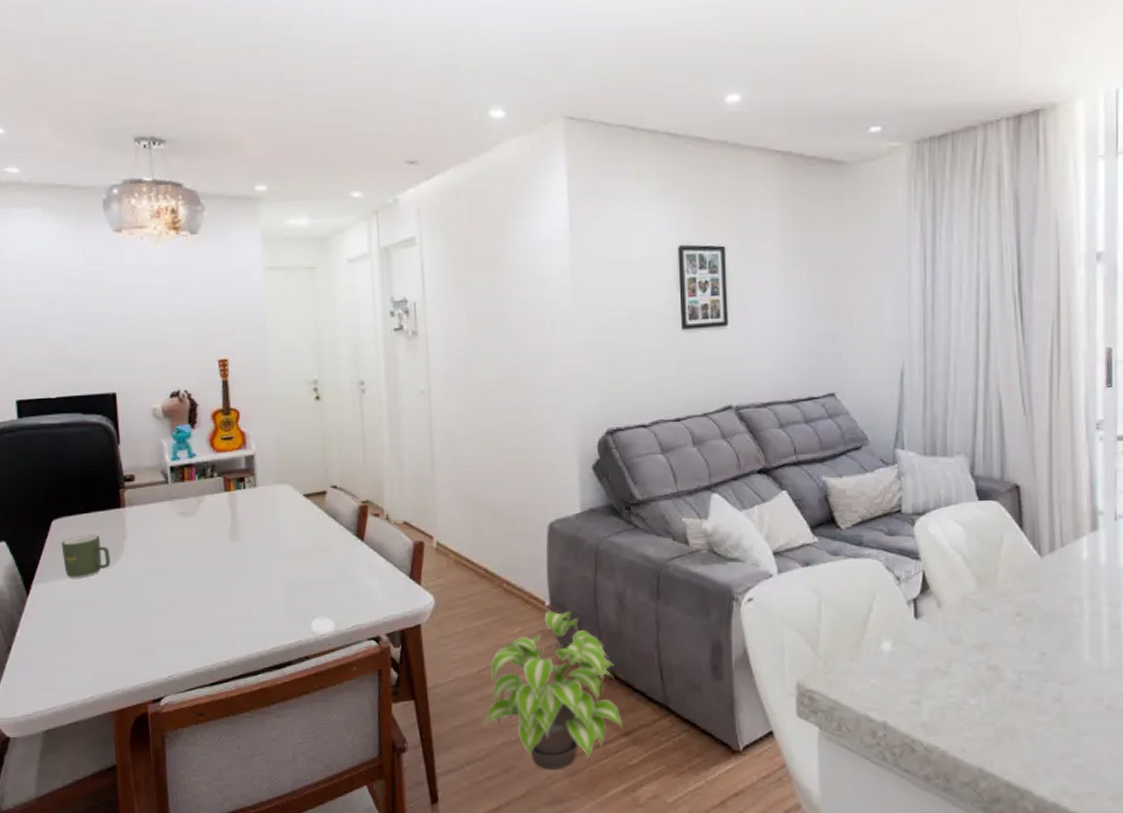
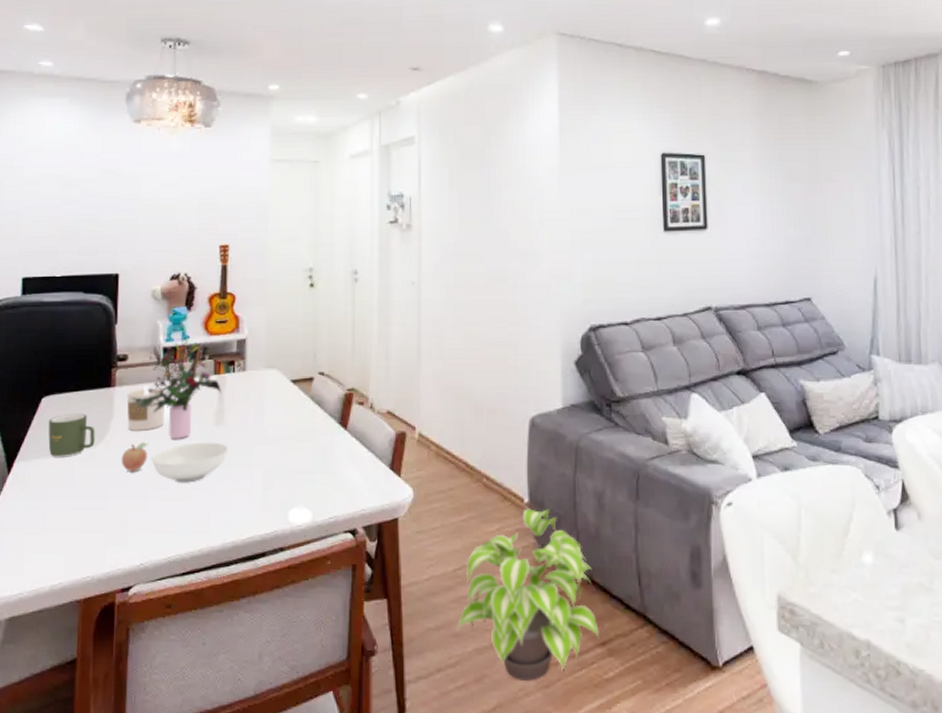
candle: none [138,504,179,550] -> present [127,385,165,431]
fruit: none [138,560,166,589] -> present [121,441,149,471]
bouquet: none [142,453,234,556] -> present [130,335,221,439]
bowl: none [169,558,246,598] -> present [151,442,229,483]

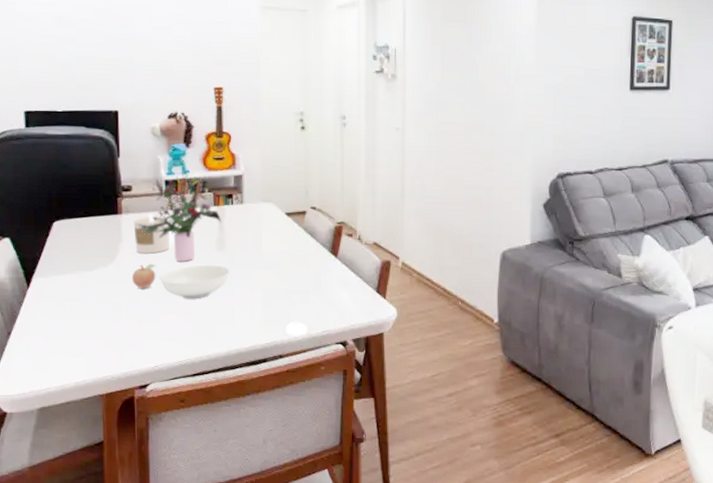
mug: present [48,413,95,457] -> none [61,236,106,275]
plant: present [457,508,599,681] -> none [434,327,554,463]

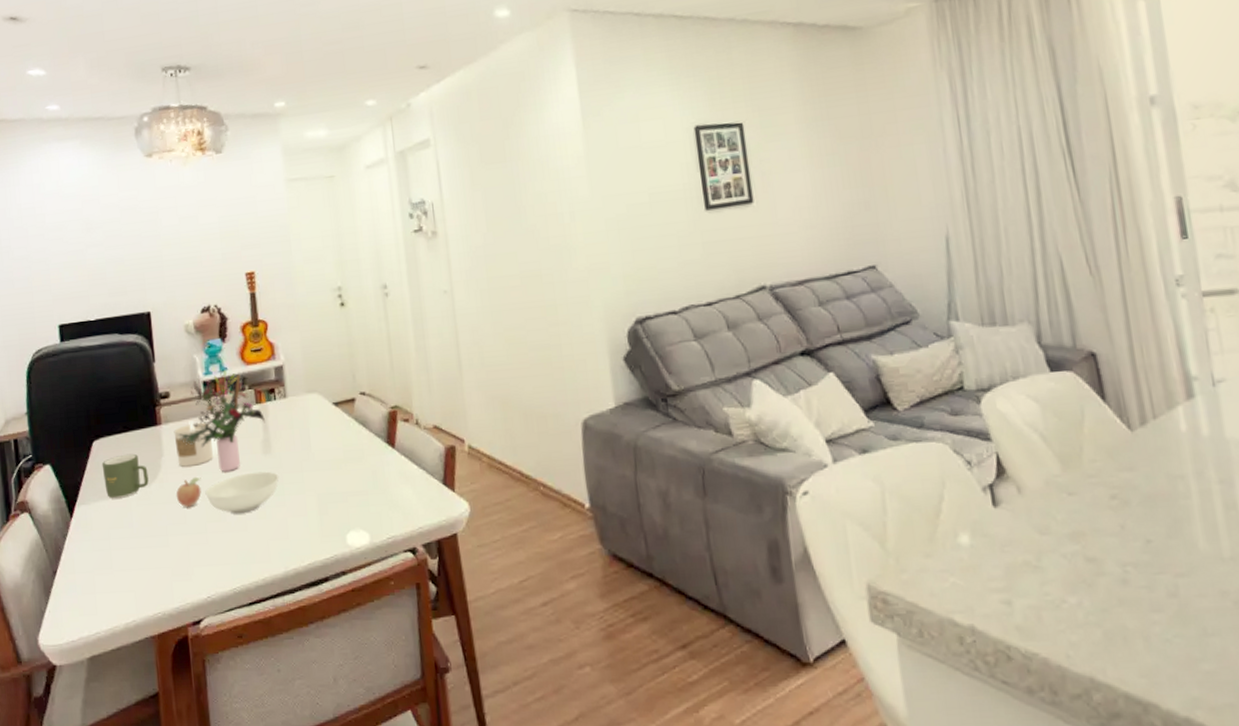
mug: none [61,236,106,275] -> present [102,453,149,499]

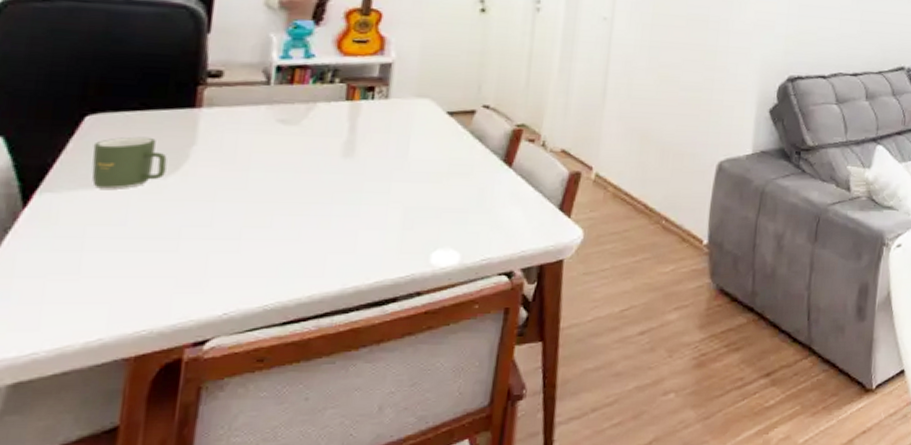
candle: present [173,420,213,467] -> none [216,108,275,161]
fruit: present [176,476,202,507] -> none [203,173,247,207]
bouquet: present [177,367,265,472] -> none [223,52,354,172]
bowl: present [205,471,279,514] -> none [248,175,359,221]

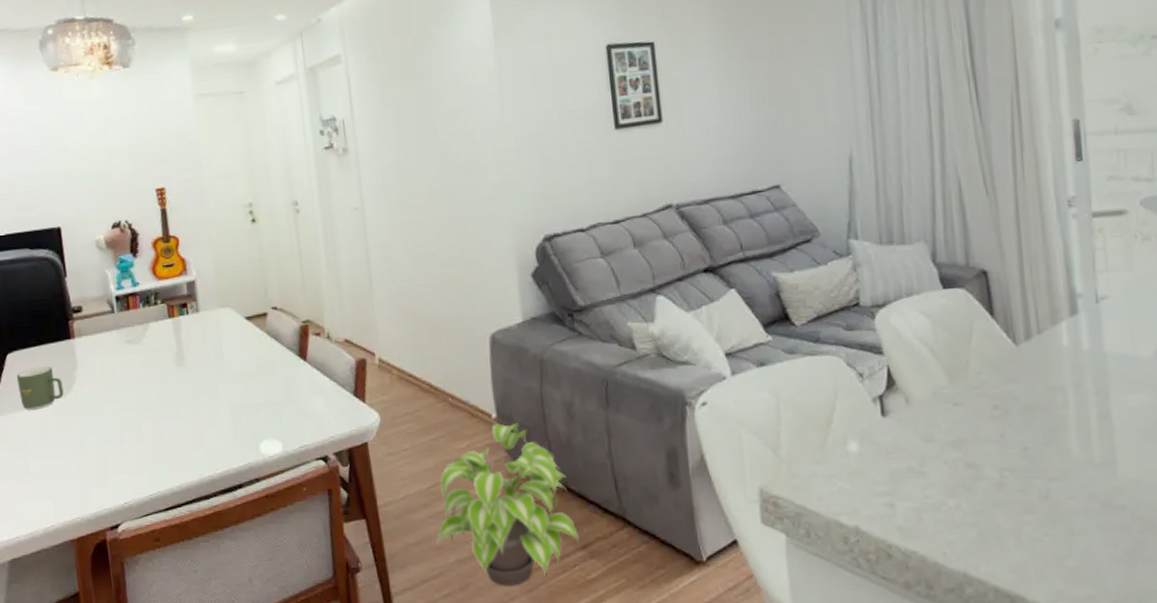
plant: none [618,250,765,414] -> present [437,422,579,586]

